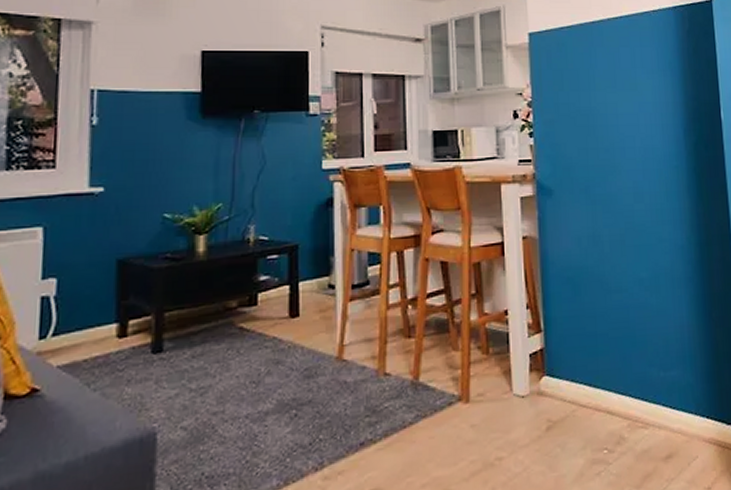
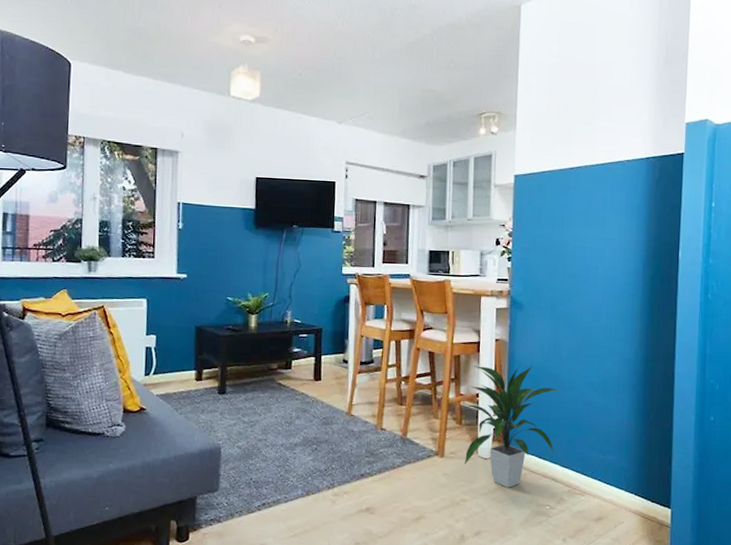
indoor plant: none [495,266,608,433] -> present [464,365,561,488]

